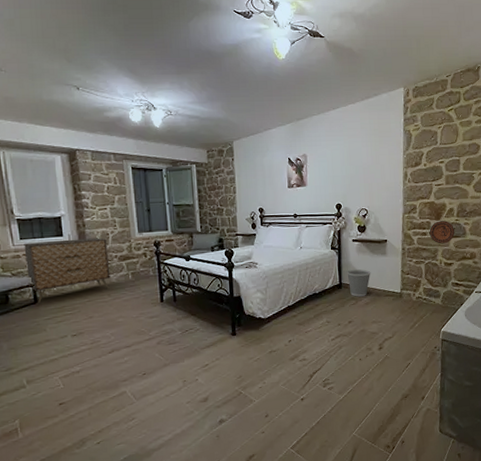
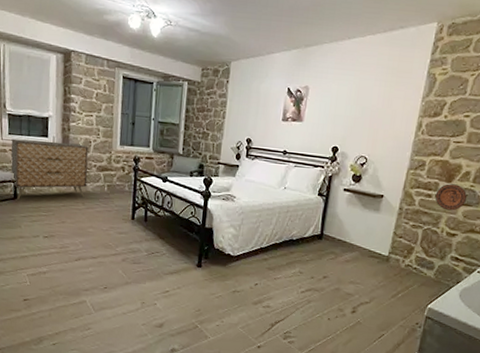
wastebasket: present [347,269,371,297] -> none [330,221,359,253]

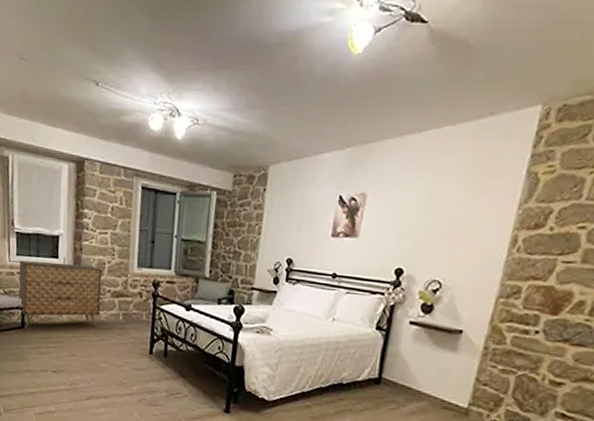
decorative plate: present [435,183,468,211] -> none [533,316,581,353]

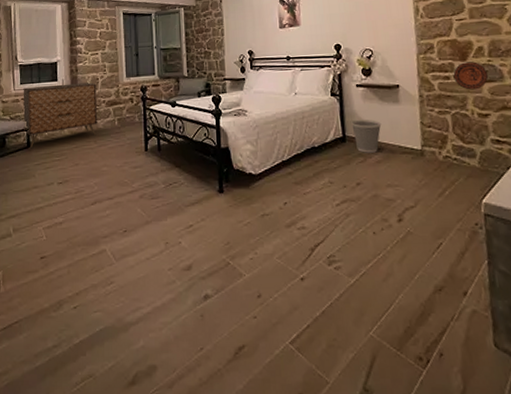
wastebasket: none [391,361,428,402] -> present [351,119,382,153]
decorative plate: none [533,316,581,353] -> present [453,61,489,90]

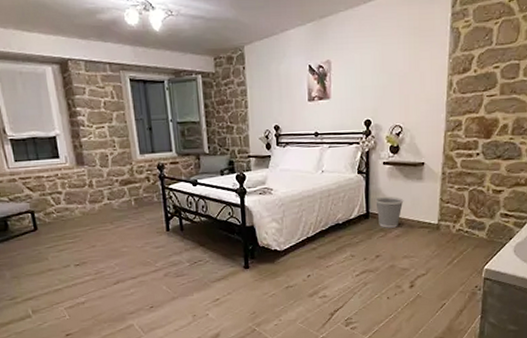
dresser: present [23,82,98,148] -> none [19,160,112,230]
decorative plate: present [453,61,489,90] -> none [476,139,508,168]

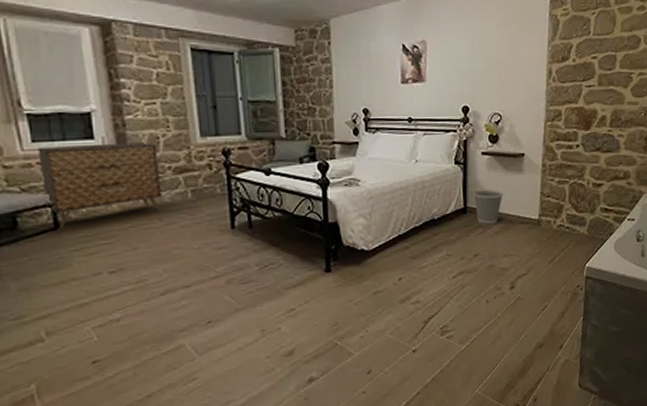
dresser: none [19,160,112,230] -> present [37,142,162,229]

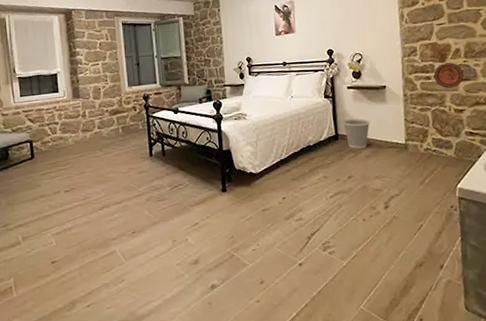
dresser: present [37,142,162,229] -> none [23,93,102,158]
decorative plate: none [576,131,607,160] -> present [433,62,464,89]

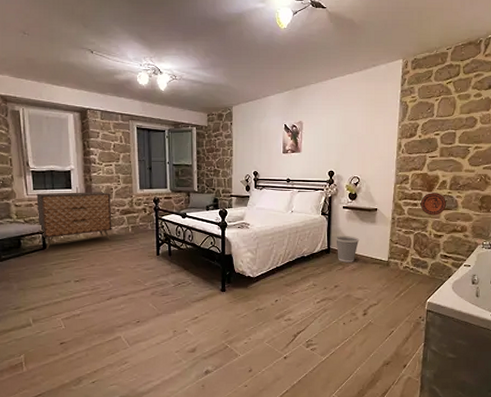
dresser: none [23,93,102,158] -> present [36,192,112,249]

